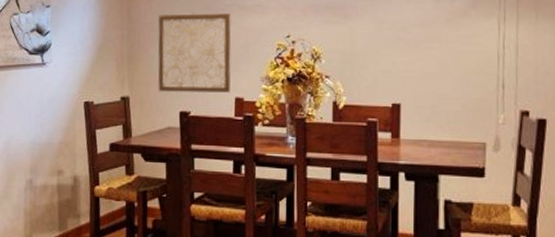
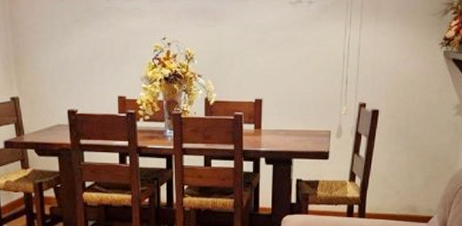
wall art: present [157,12,231,94] -> none [40,15,113,93]

